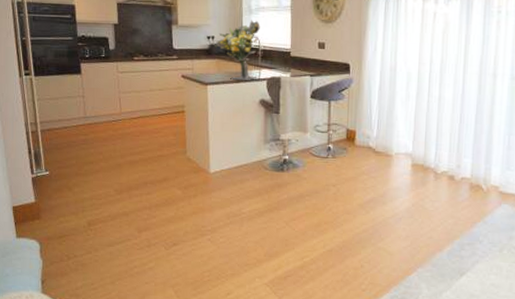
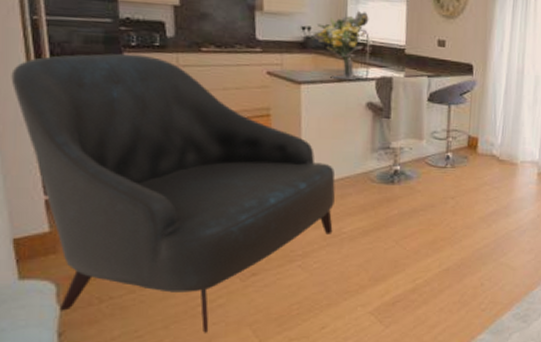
armchair: none [10,64,236,290] -> present [11,53,336,333]

